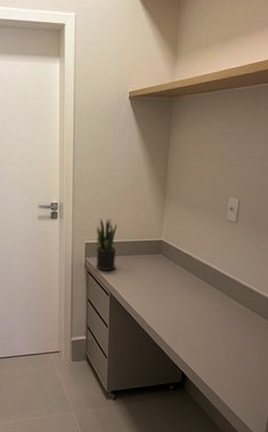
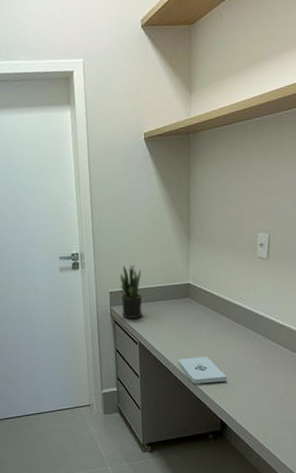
notepad: none [146,311,191,337] -> present [177,357,227,384]

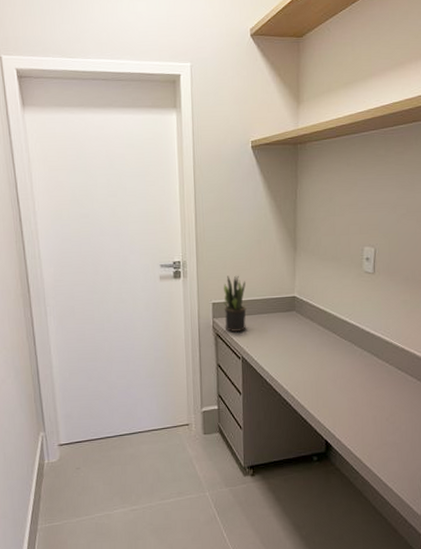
notepad: present [177,357,227,384] -> none [282,373,333,402]

